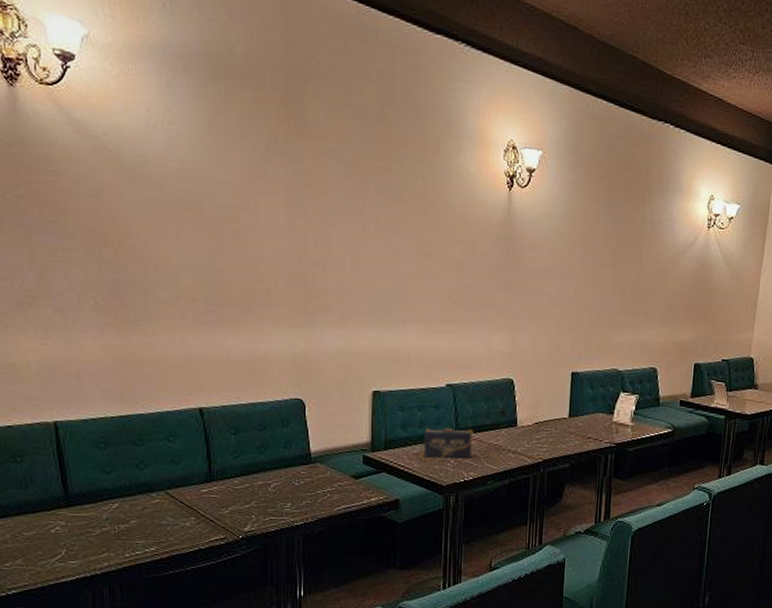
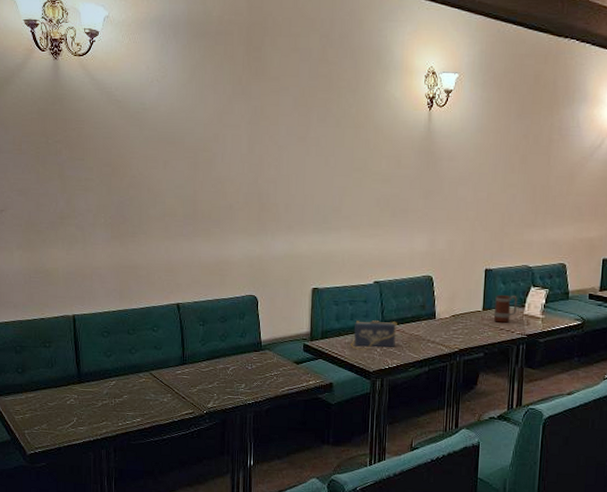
beer mug: none [580,401,606,431] -> present [493,295,517,323]

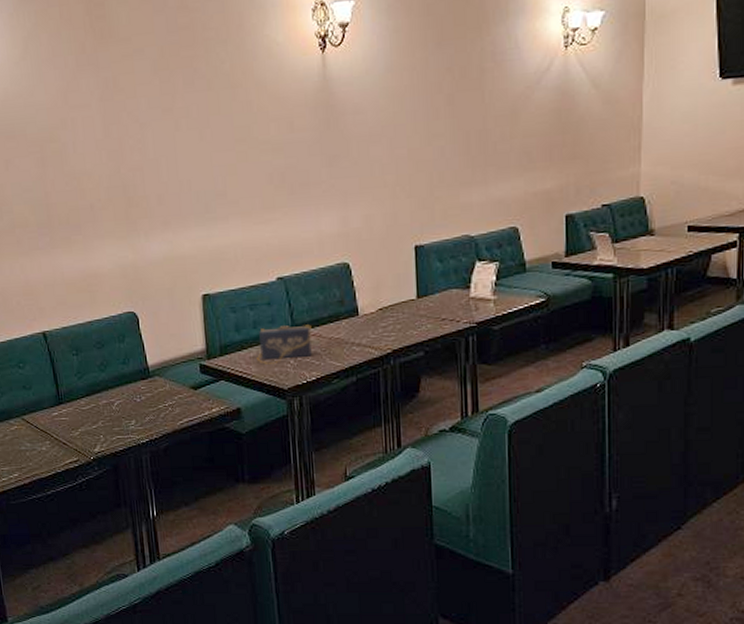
beer mug: present [493,295,517,323] -> none [431,275,460,311]

